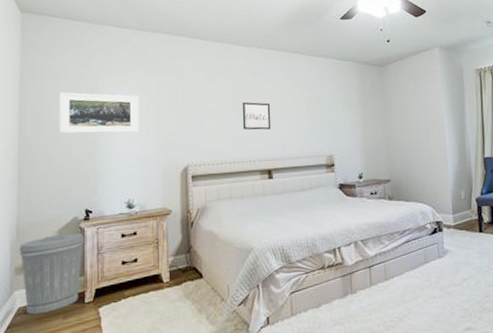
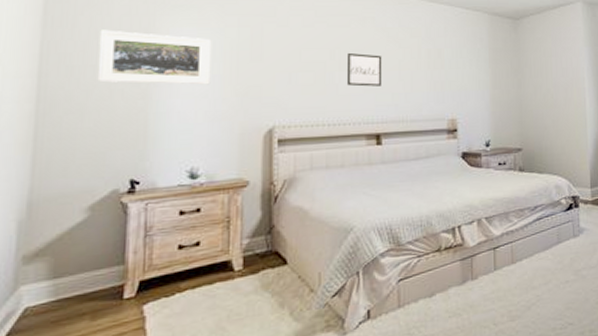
trash can: present [19,233,85,315] -> none [30,209,127,317]

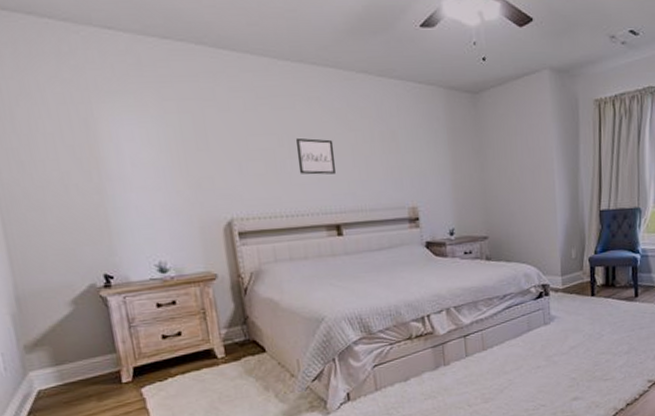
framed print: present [97,29,212,85] -> none [39,121,161,178]

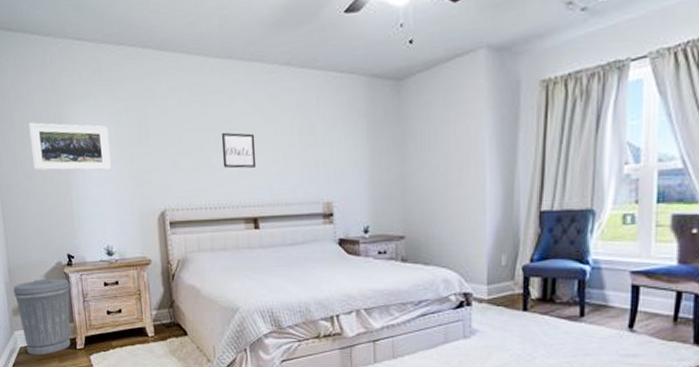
trash can: none [24,303,113,398] -> present [13,278,71,355]
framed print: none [39,121,161,178] -> present [28,122,112,171]

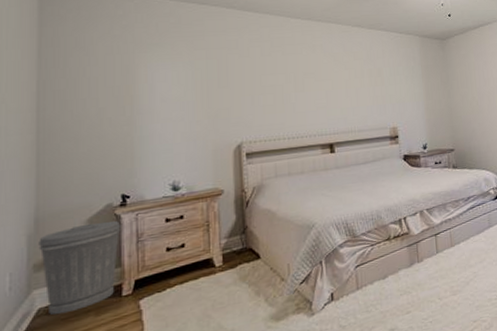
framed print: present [28,122,112,171] -> none [87,68,185,113]
wall art: present [221,132,257,169] -> none [300,75,332,104]

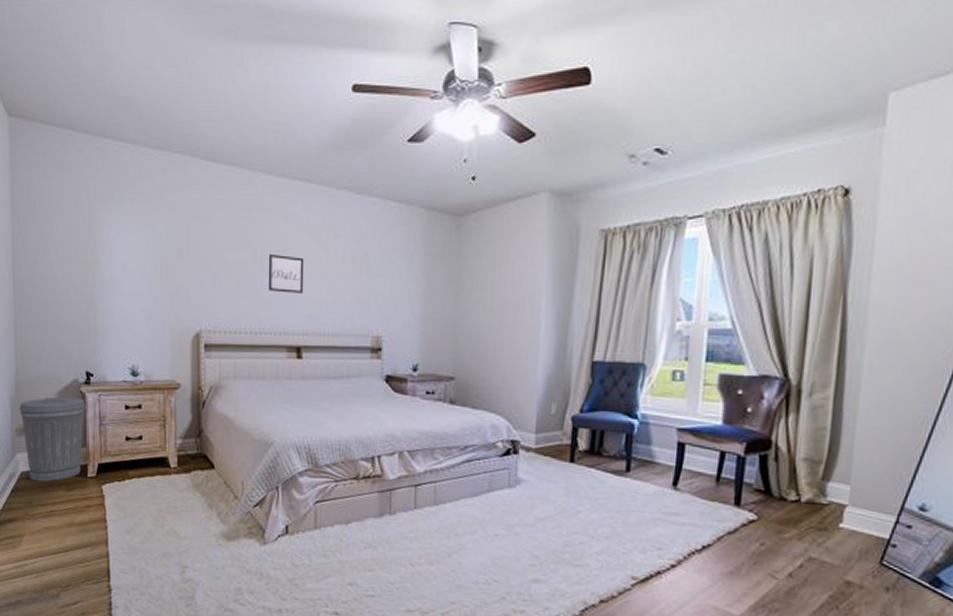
wall art: none [300,75,332,104] -> present [268,253,305,293]

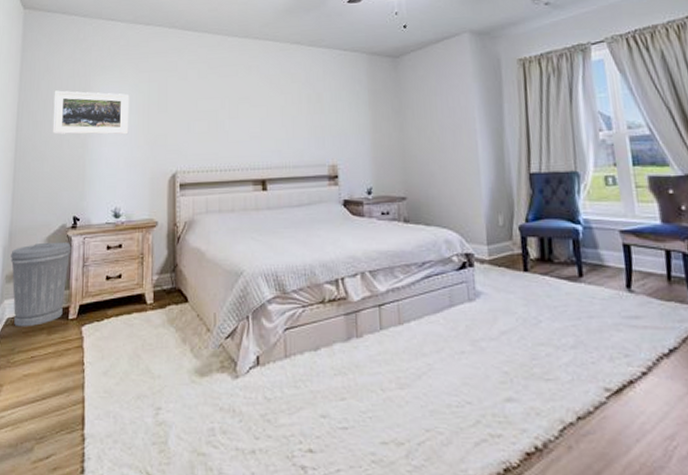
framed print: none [54,224,145,284] -> present [52,90,130,135]
wall art: present [268,253,305,293] -> none [235,100,267,133]

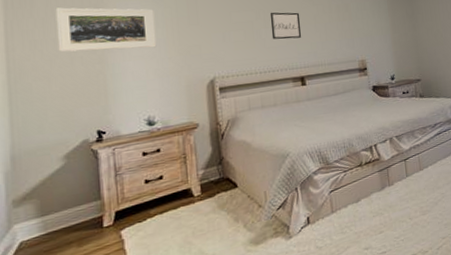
trash can: present [10,242,71,327] -> none [16,156,99,248]
wall art: none [235,100,267,133] -> present [270,12,302,40]

